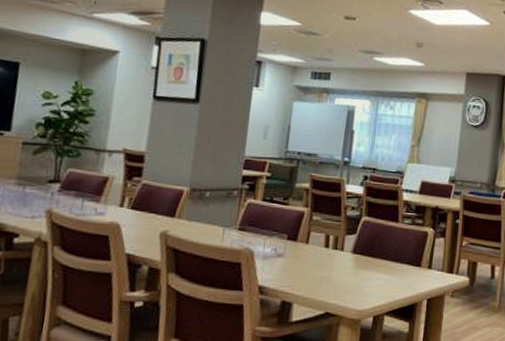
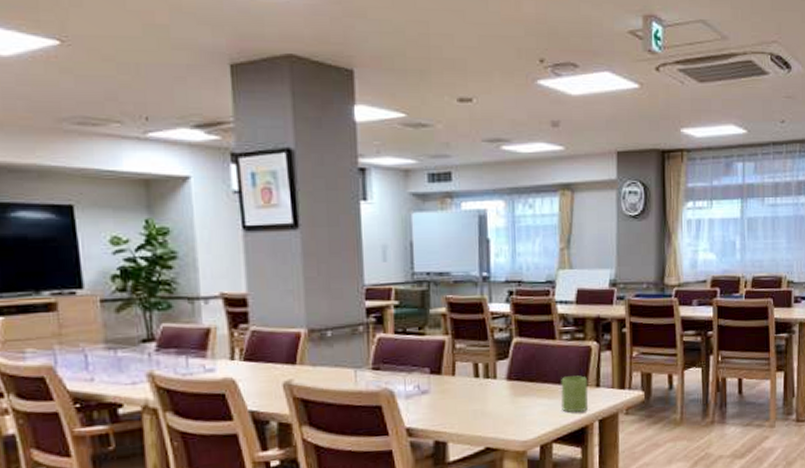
mug: none [396,256,422,290] -> present [561,375,589,413]

